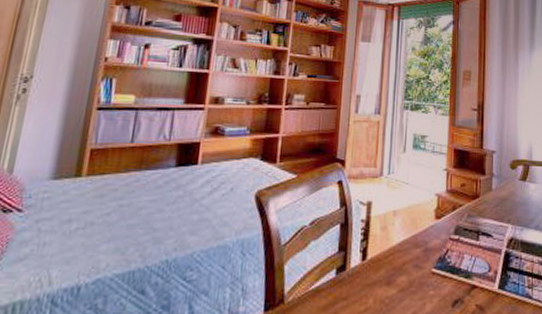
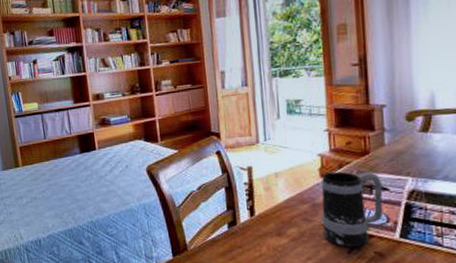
mug: none [431,214,488,299] -> present [321,171,383,247]

